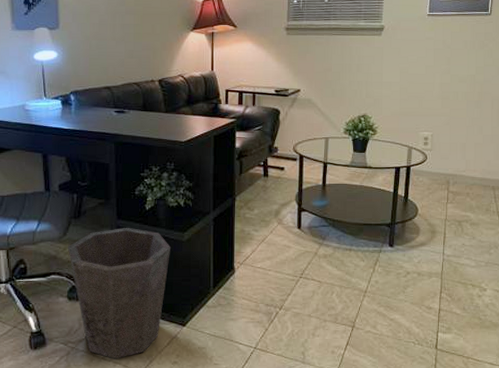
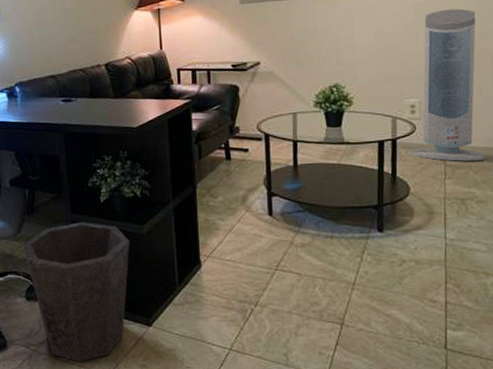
air purifier: none [422,56,483,189] -> present [412,8,485,161]

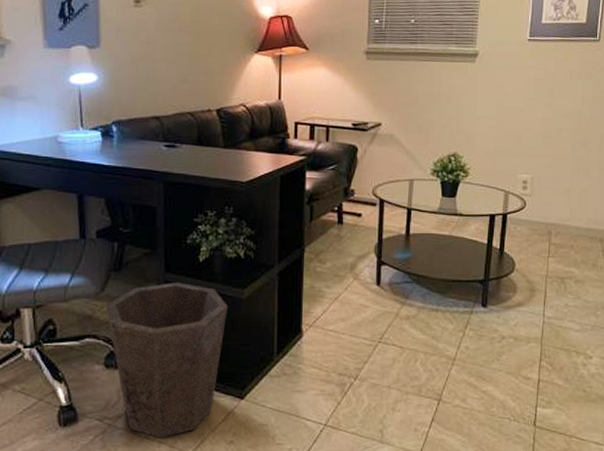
air purifier: present [412,8,485,161] -> none [520,88,590,241]

